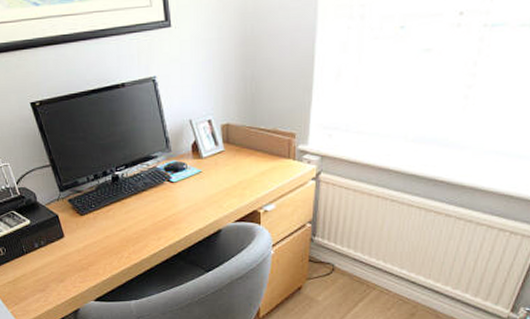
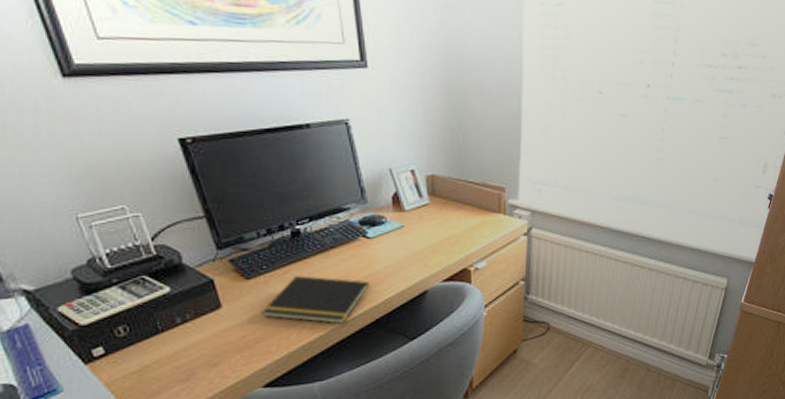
notepad: none [92,214,173,255] -> present [261,276,369,324]

